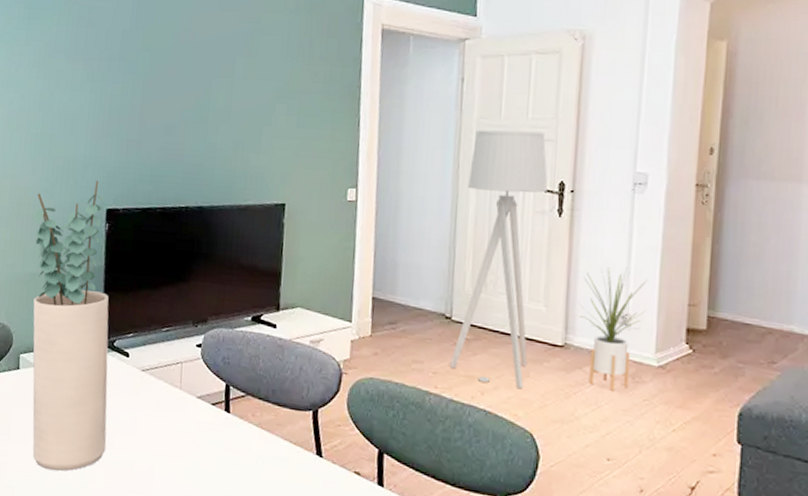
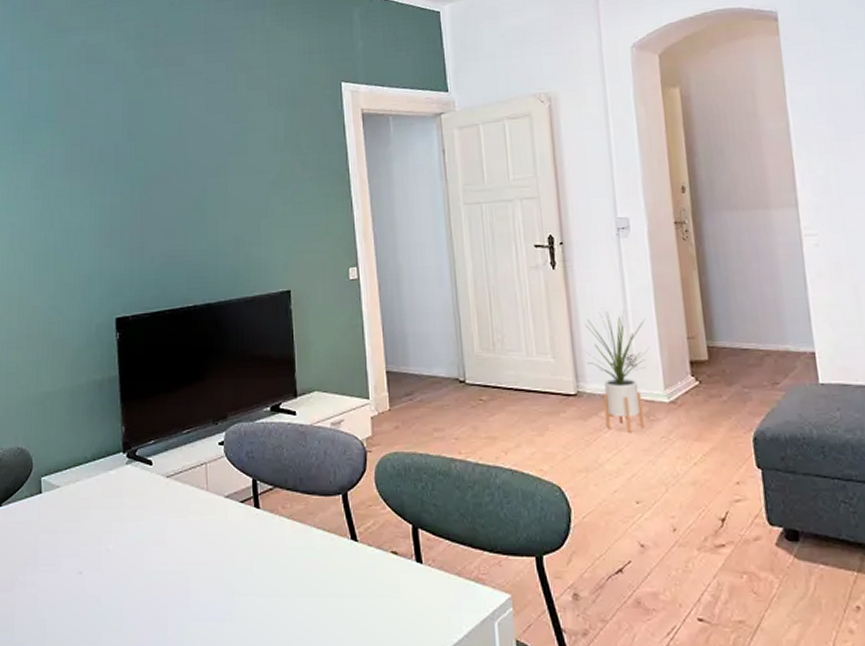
vase: present [32,180,109,471] -> none [44,290,138,594]
floor lamp: present [450,129,548,389] -> none [462,191,545,444]

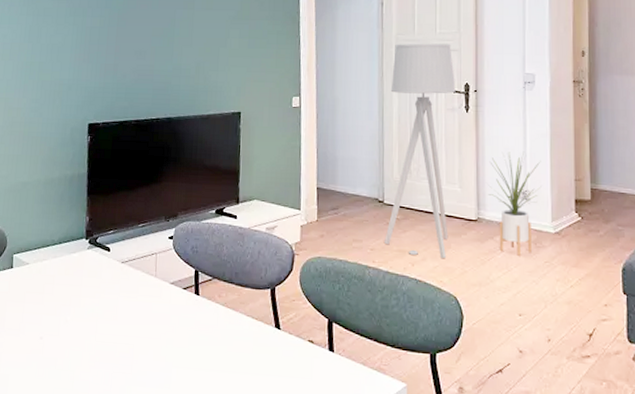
floor lamp: none [462,191,545,444] -> present [385,43,456,259]

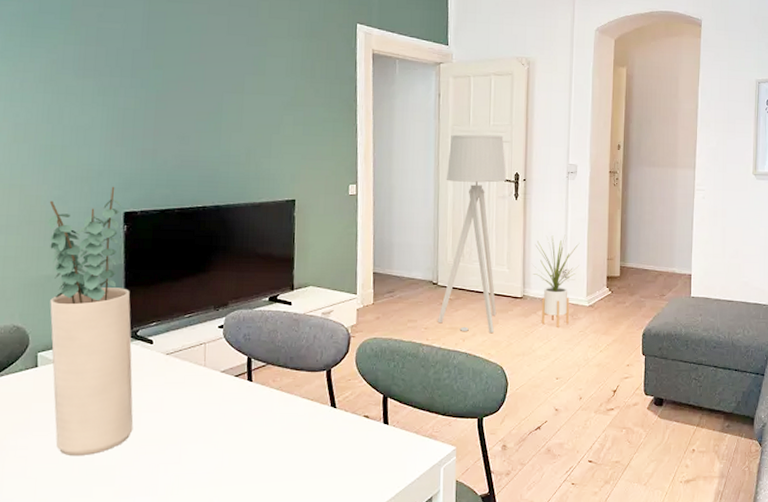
vase: none [24,99,92,357] -> present [47,186,134,455]

